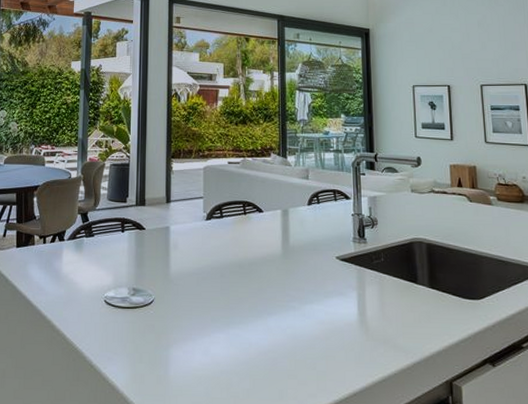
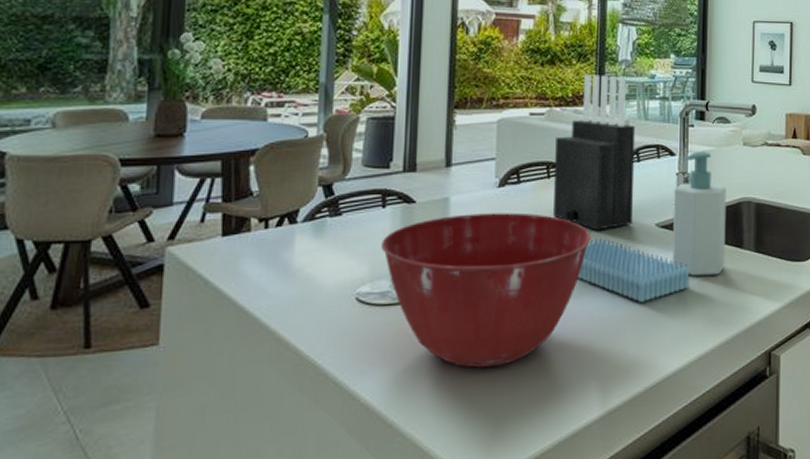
mixing bowl: none [121,240,282,366] -> present [381,212,591,368]
knife block: none [249,132,317,260] -> present [553,75,636,231]
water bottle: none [272,266,370,325] -> present [577,238,690,303]
soap bottle: none [351,197,402,306] -> present [672,152,727,276]

